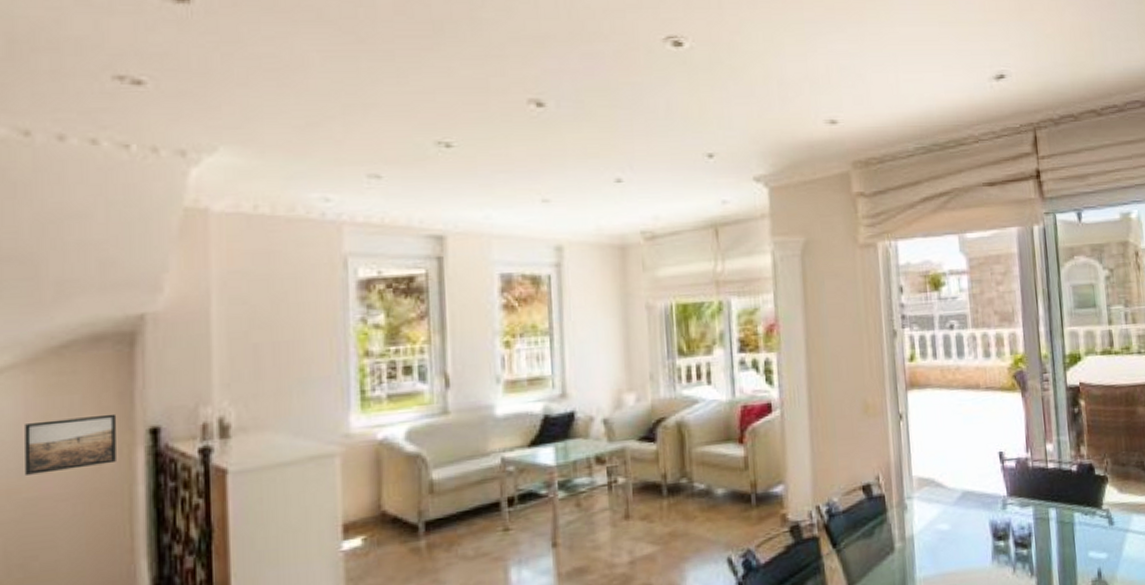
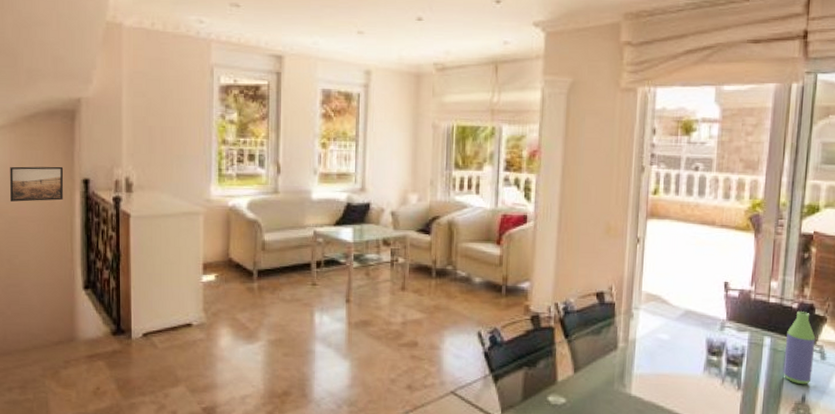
bottle: none [1071,473,1104,558] -> present [783,311,816,385]

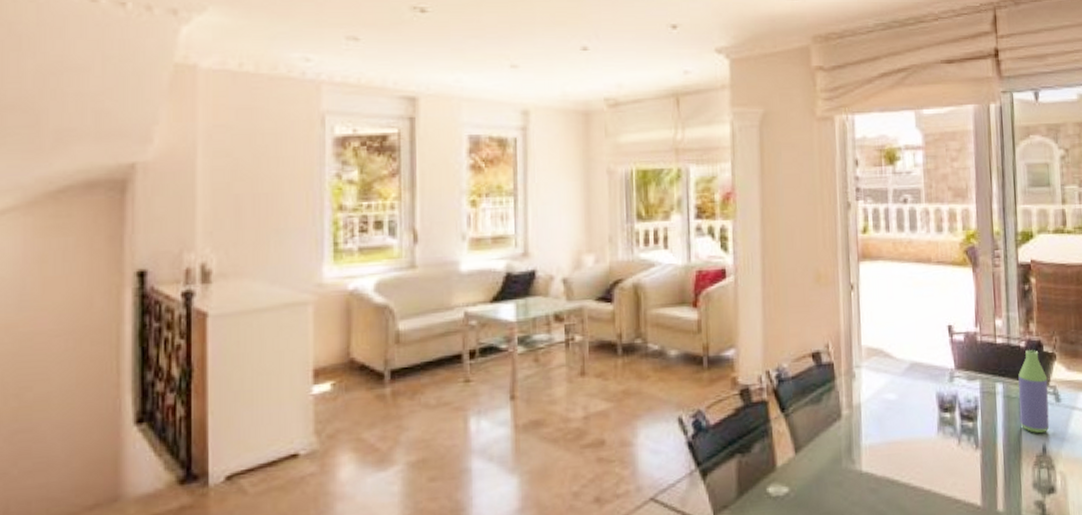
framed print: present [10,166,64,202] -> none [23,256,108,311]

